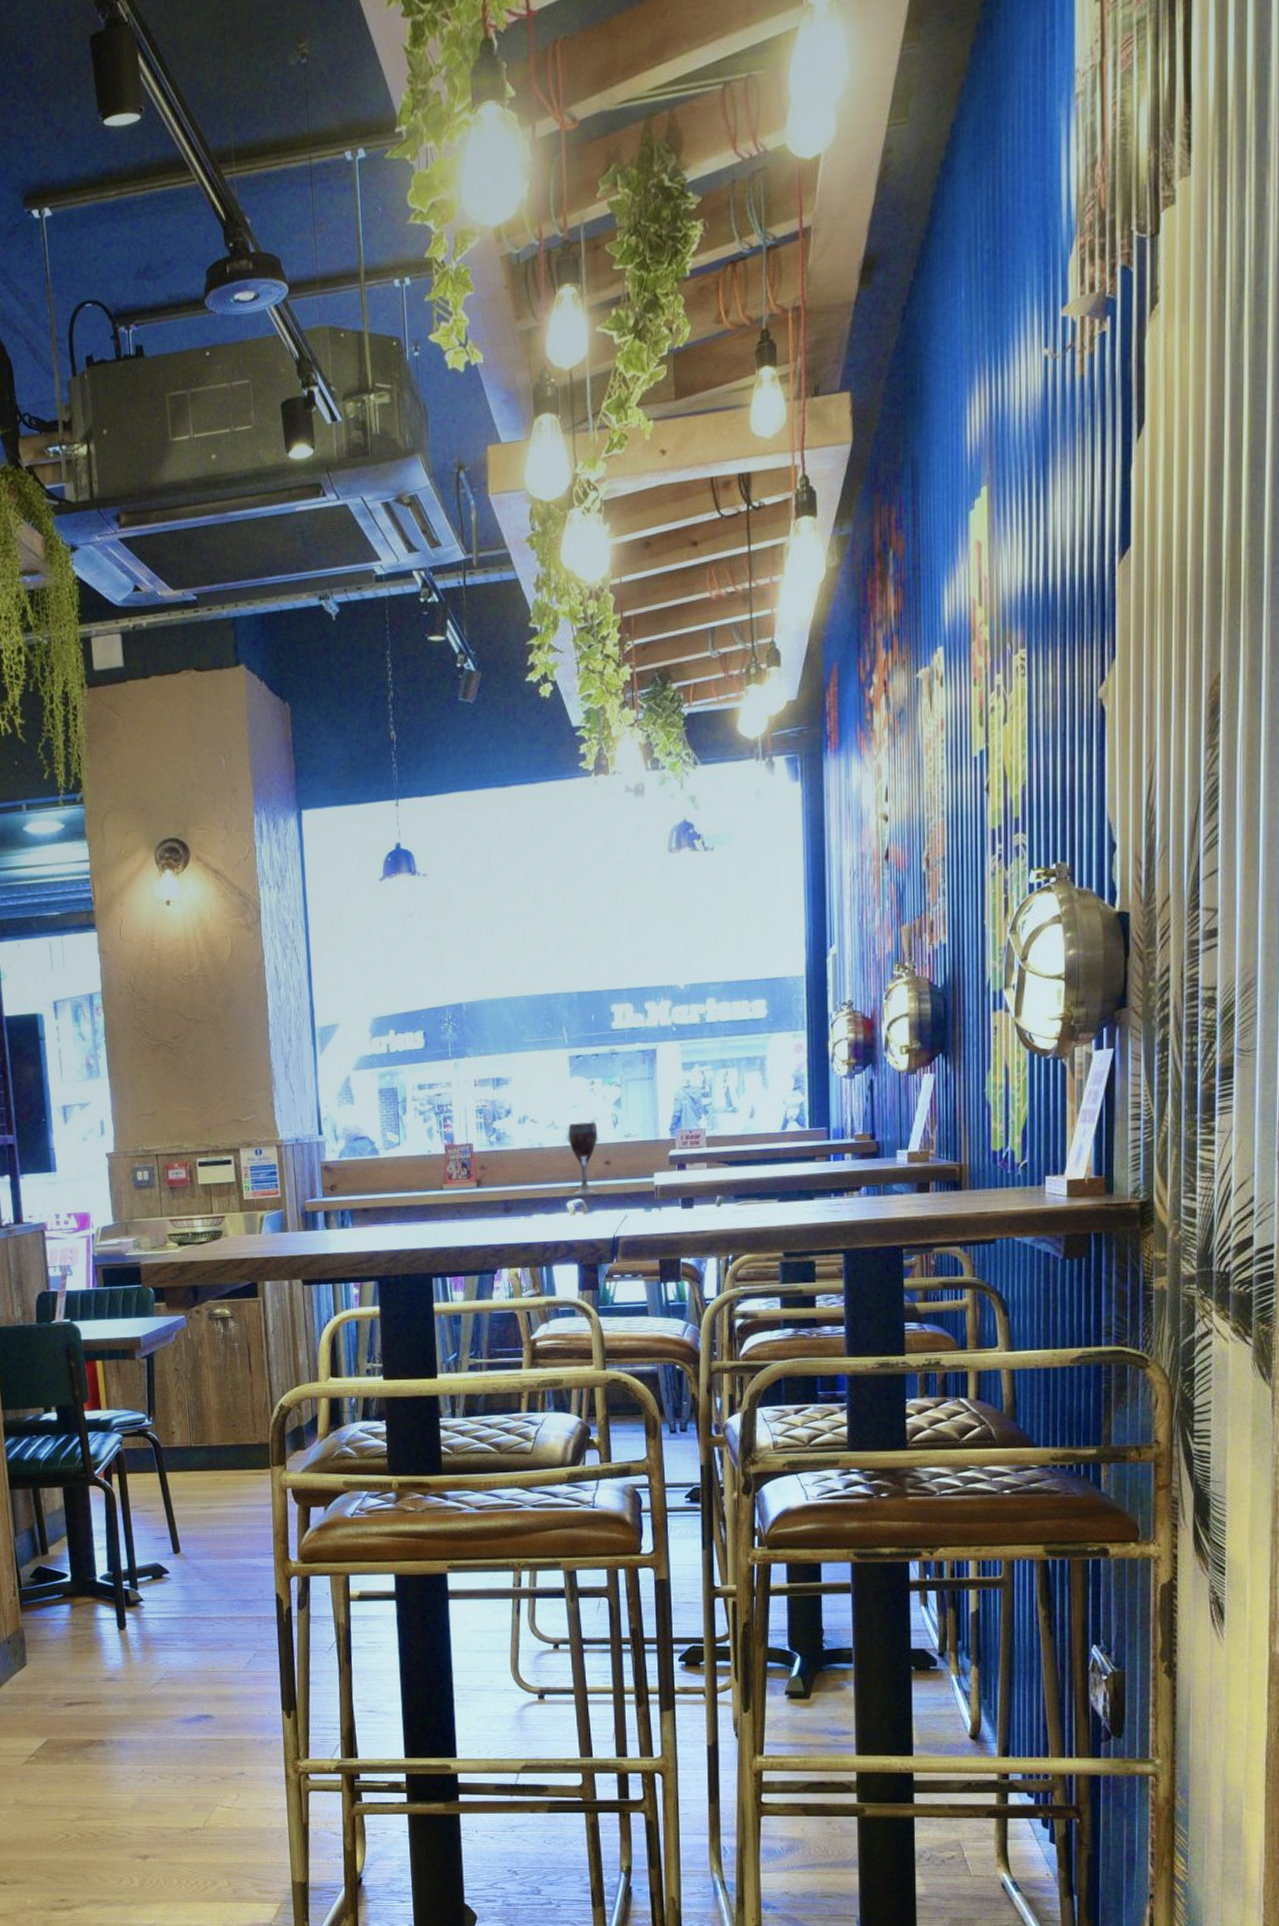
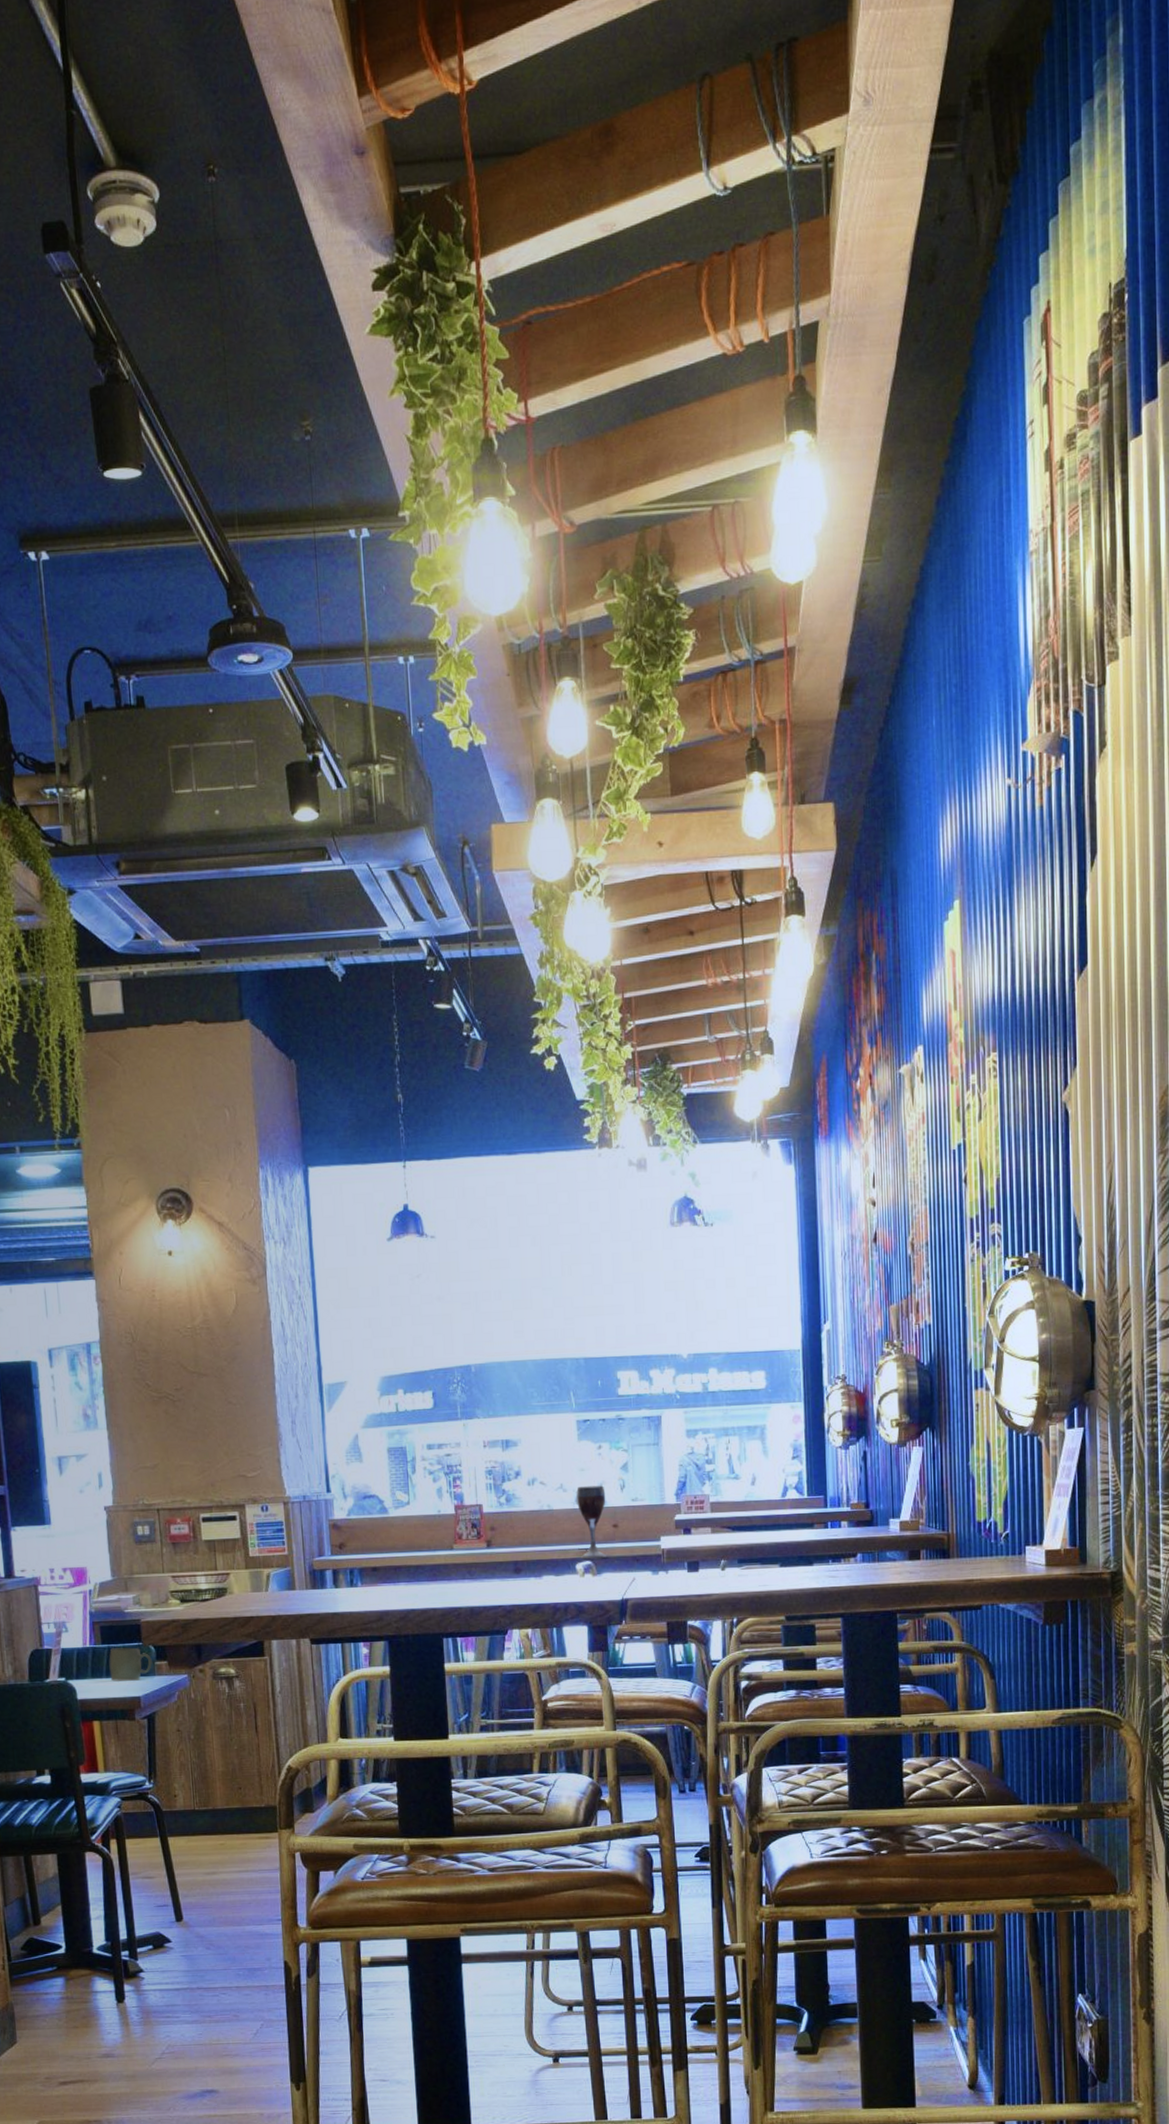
mug: none [110,1289,151,1323] -> present [109,1647,152,1682]

